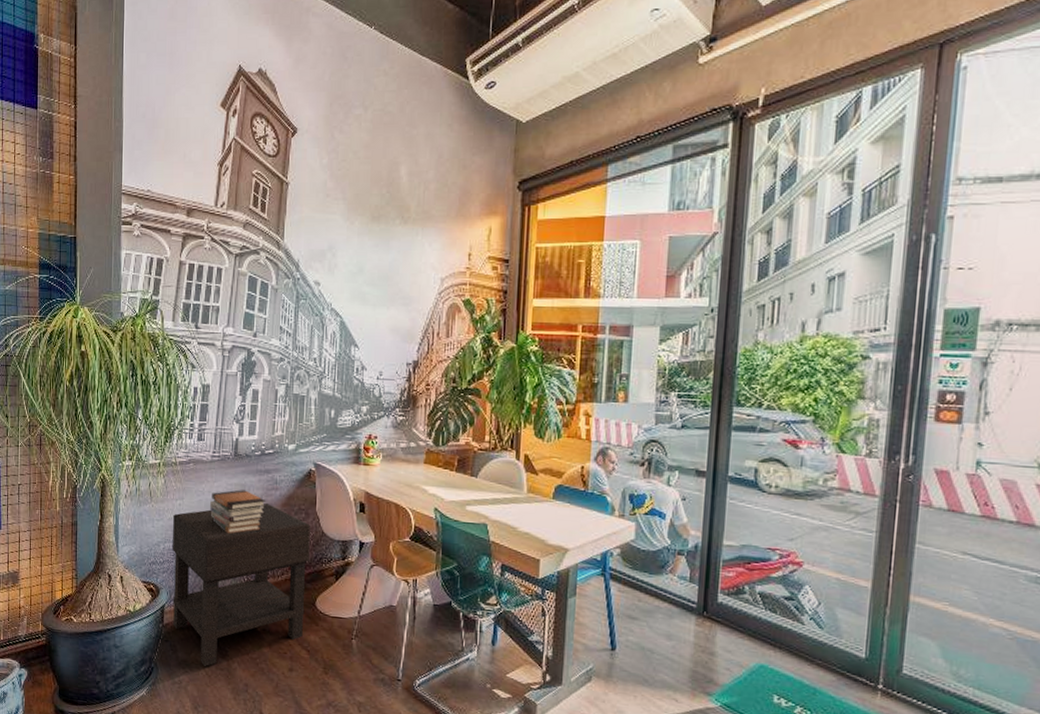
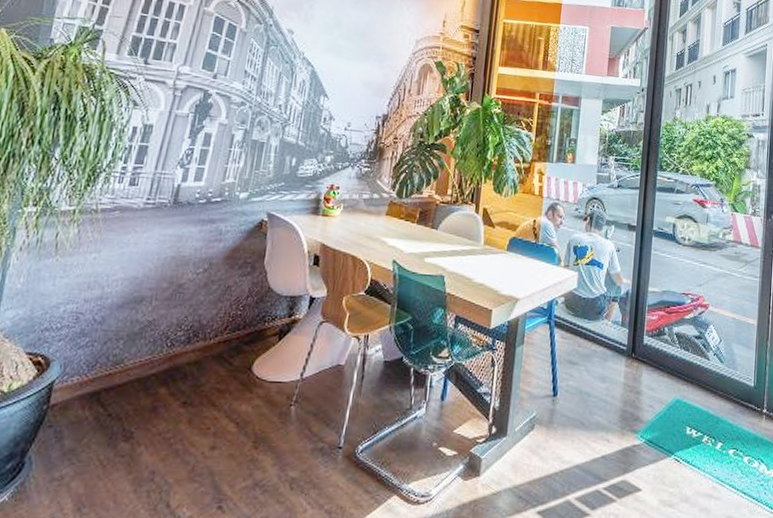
nightstand: present [173,503,310,666] -> none [63,256,256,454]
book stack: present [210,489,266,534] -> none [134,241,206,292]

